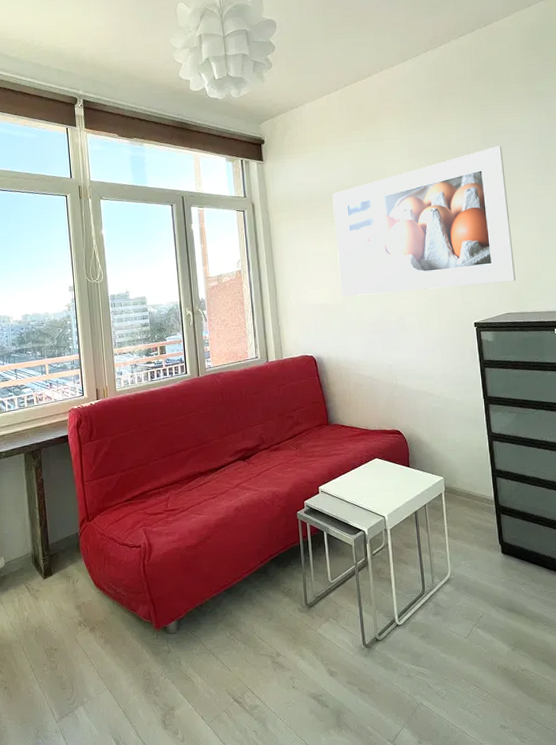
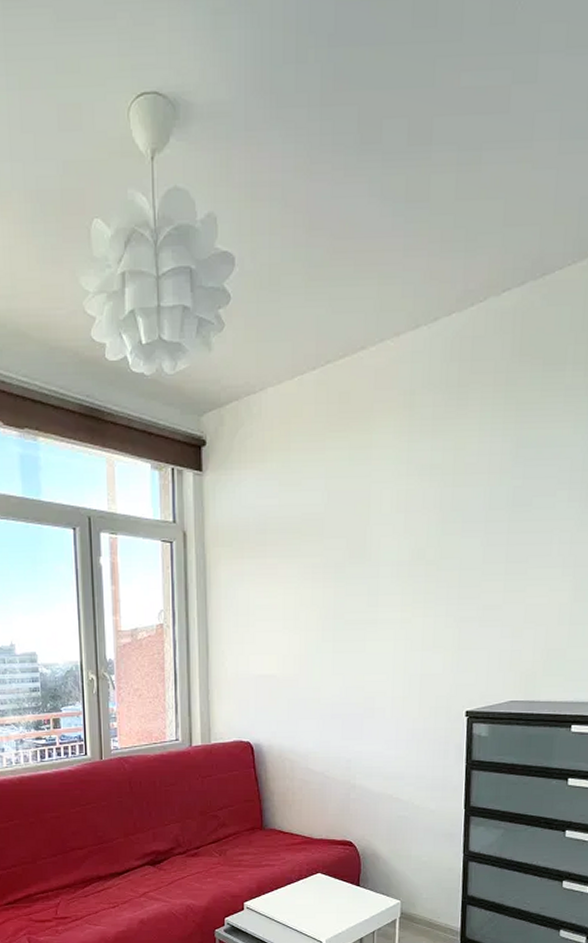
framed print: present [332,145,516,297] -> none [293,464,539,667]

